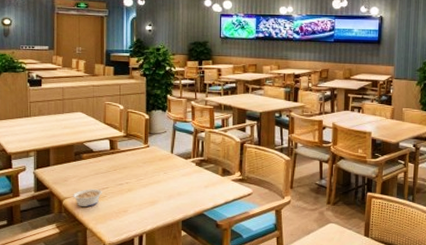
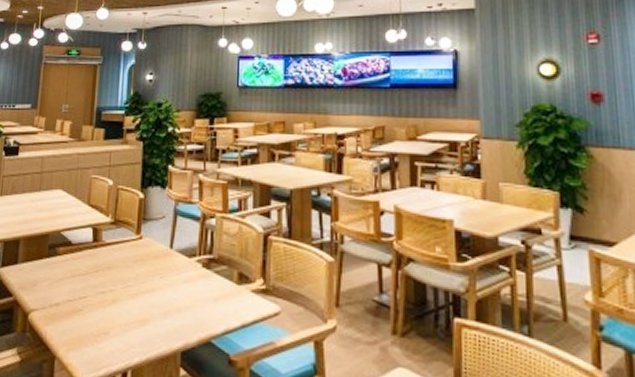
legume: present [73,189,102,207] -> none [41,298,79,324]

